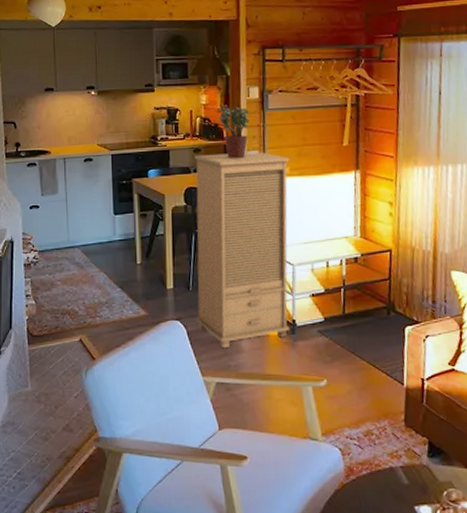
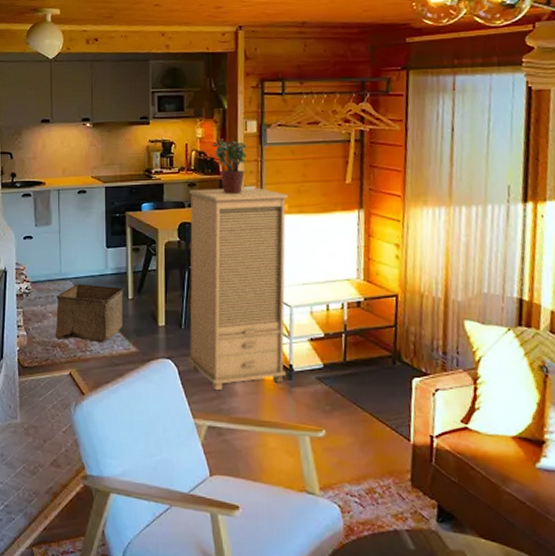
storage bin: none [64,251,133,308] -> present [55,284,124,343]

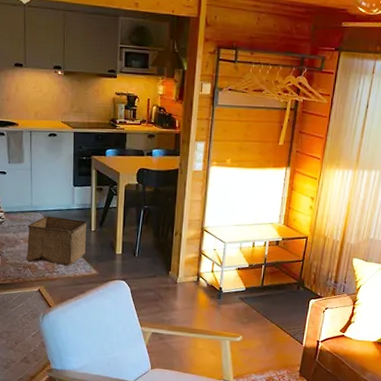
cabinet: present [188,187,289,391] -> none [139,140,232,306]
potted plant: present [212,138,247,195] -> none [171,97,200,148]

